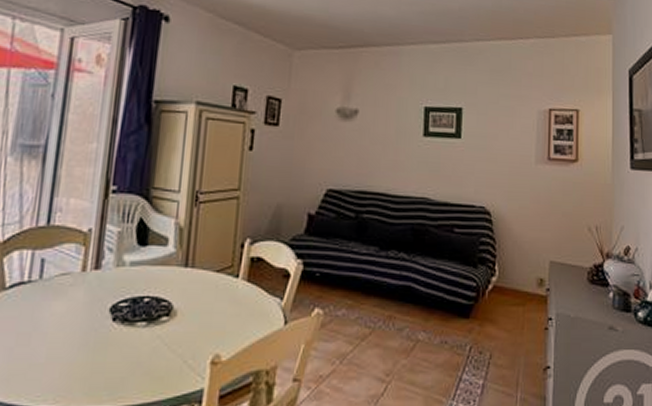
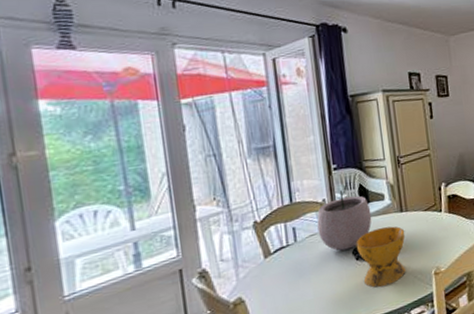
plant pot: none [72,214,147,304] -> present [317,184,372,251]
bowl: none [116,284,185,365] -> present [355,226,406,288]

